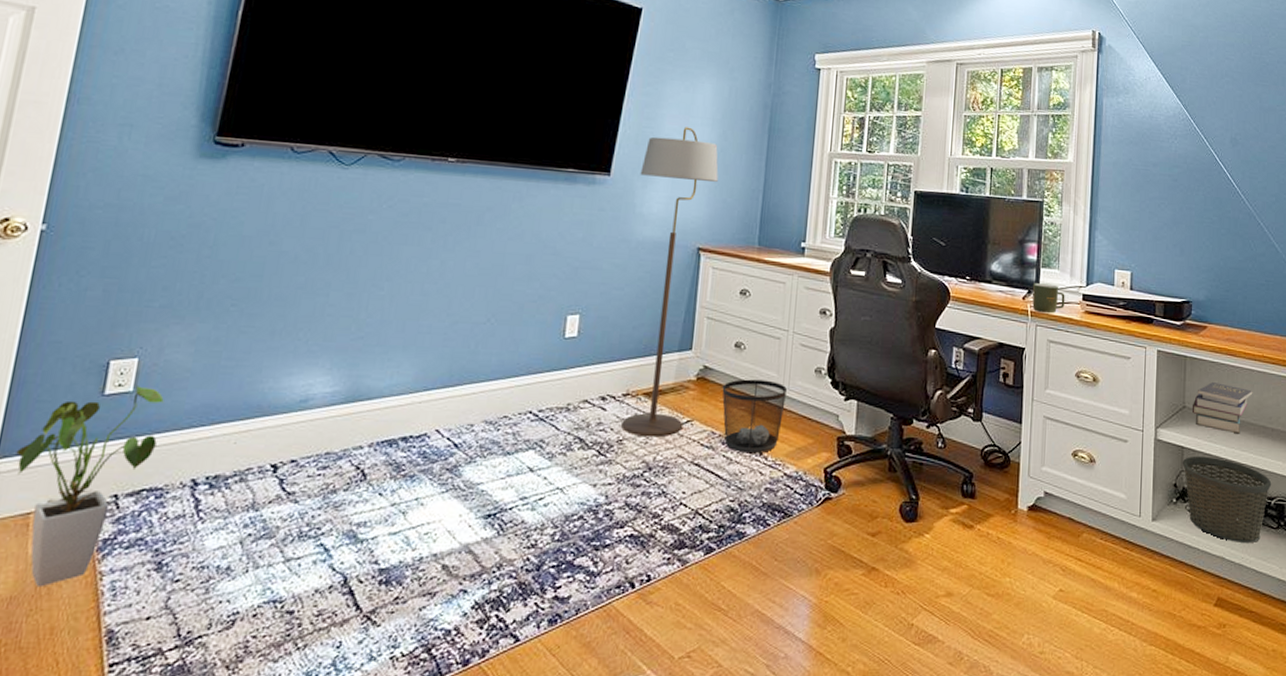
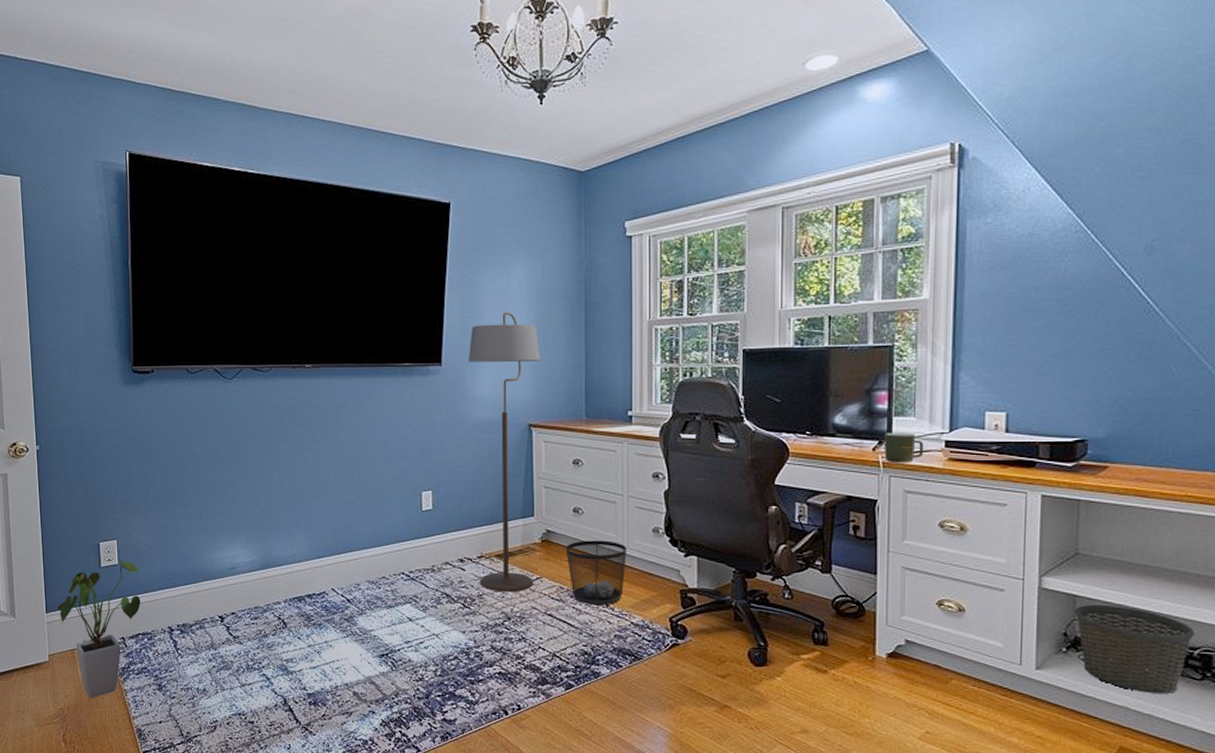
books: present [1191,381,1253,434] -> none [1087,525,1171,581]

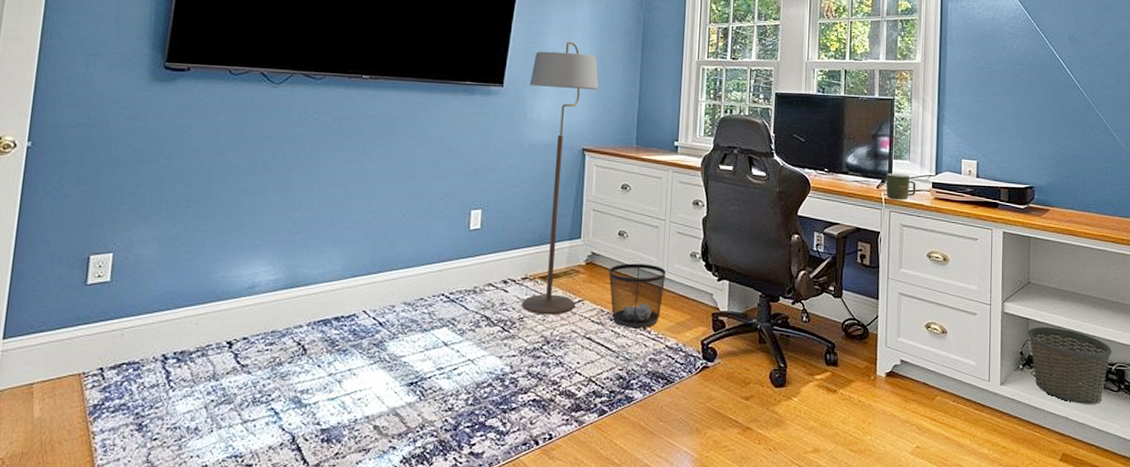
house plant: present [57,559,141,699] -> none [19,275,136,445]

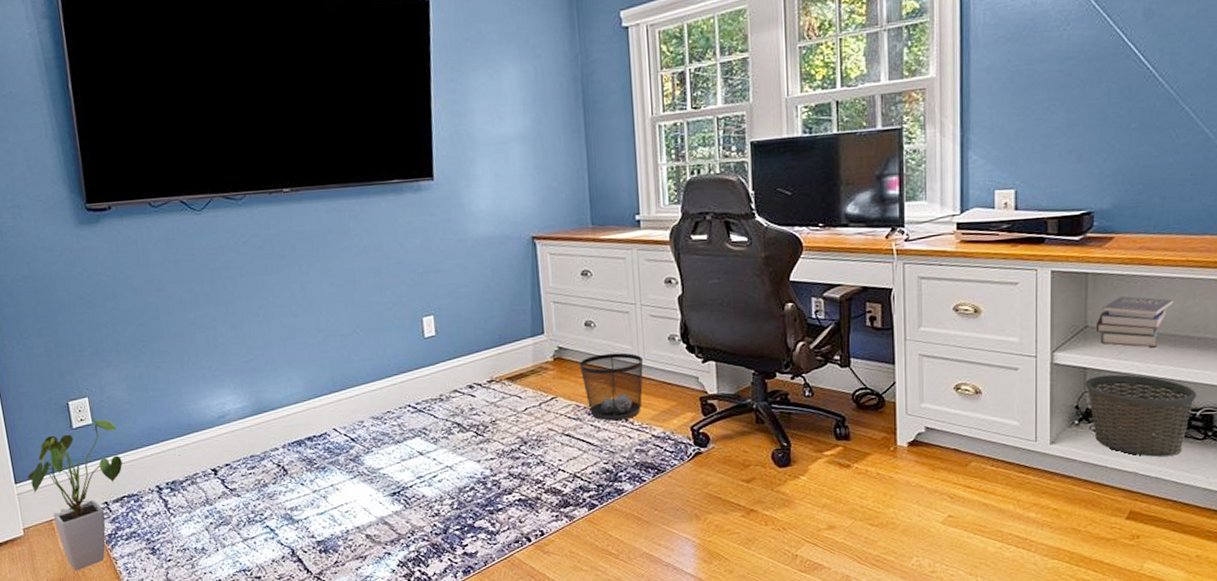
house plant: none [19,275,136,445] -> present [27,418,123,571]
floor lamp: present [522,41,599,315] -> none [461,117,549,416]
mug: present [885,173,916,201] -> none [896,217,936,250]
books: none [1036,259,1094,307] -> present [1095,295,1174,348]

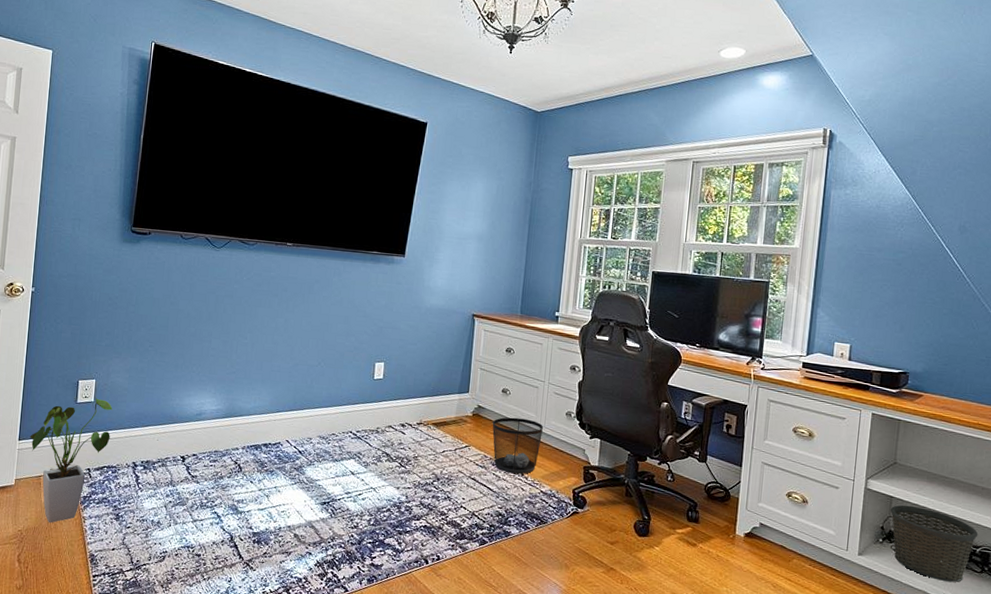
books: present [1095,295,1174,348] -> none [902,443,965,490]

